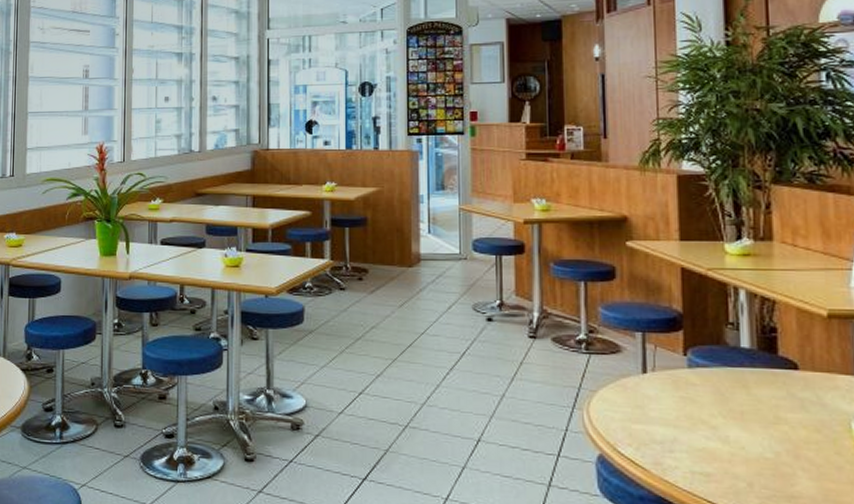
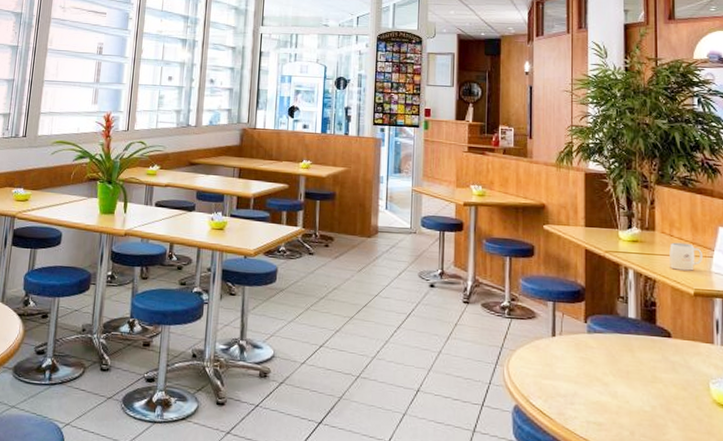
mug: none [793,253,839,288] -> present [669,242,704,271]

